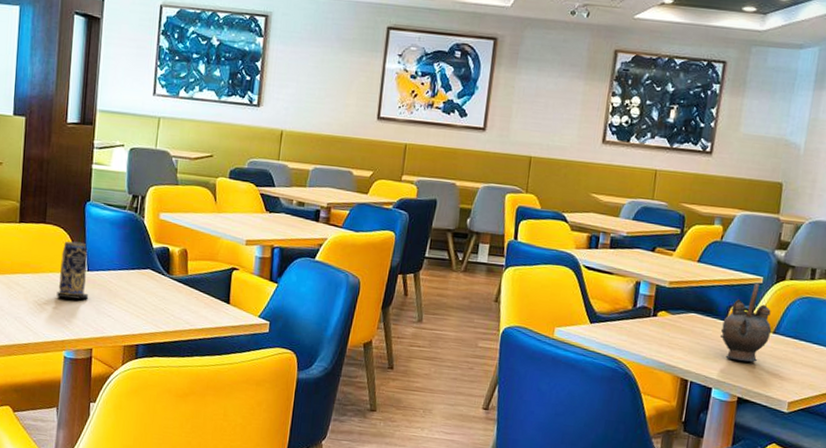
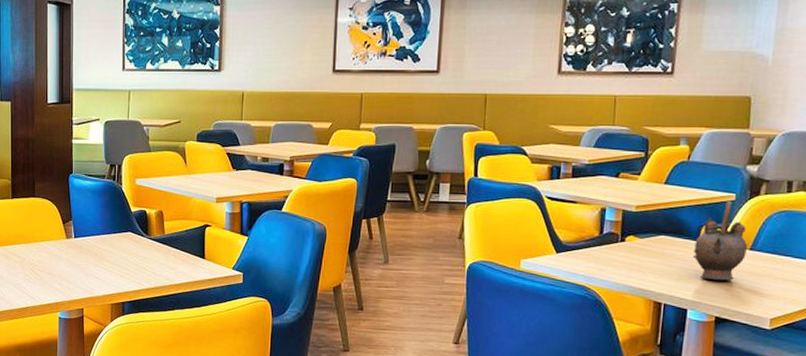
candle: present [56,241,89,300] -> none [48,211,77,265]

